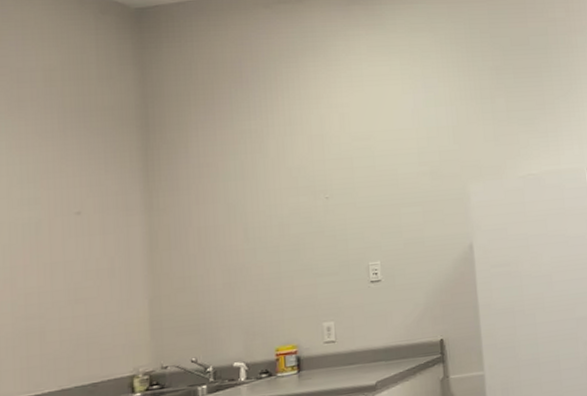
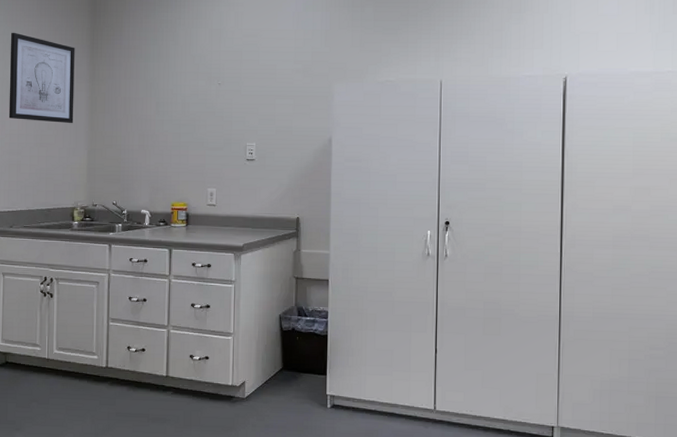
wall art: none [19,160,125,273] -> present [8,32,75,124]

